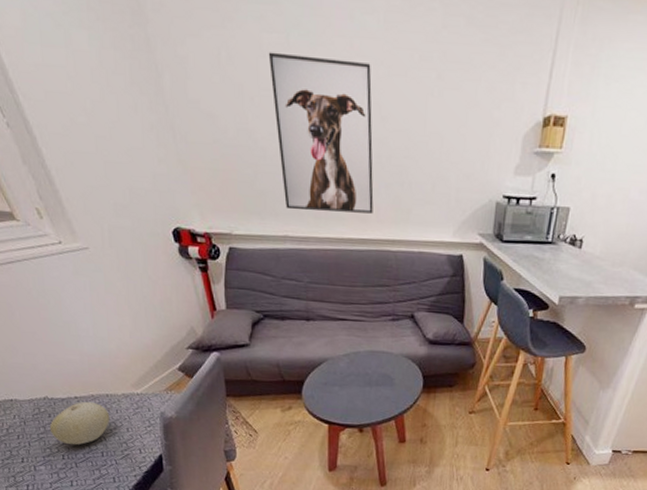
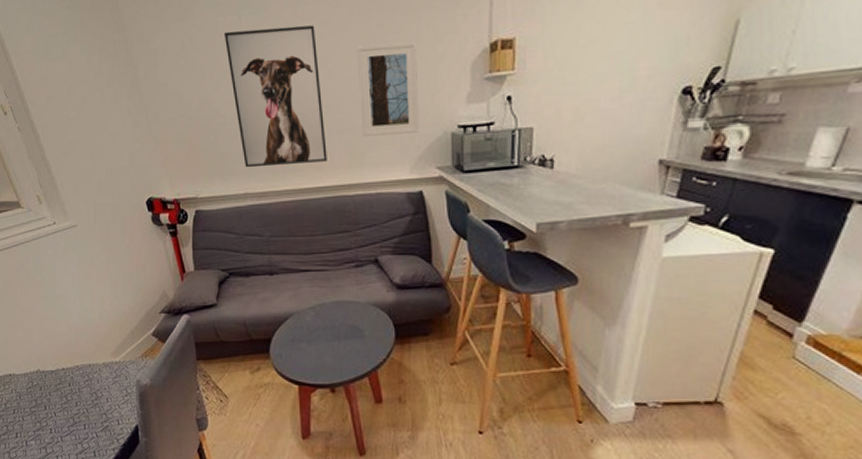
fruit: present [49,401,110,445] -> none [40,372,92,418]
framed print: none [411,96,474,197] -> present [356,41,420,137]

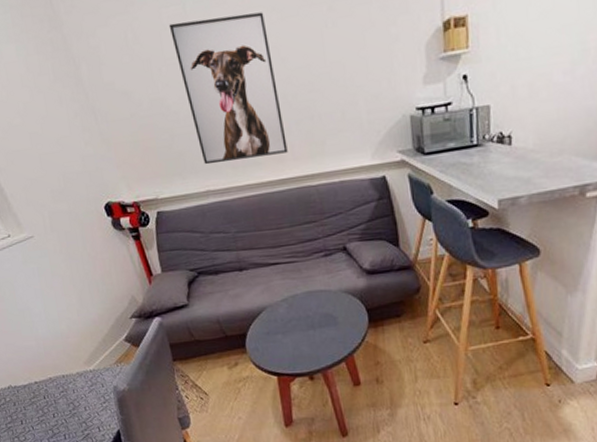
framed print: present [356,41,420,137] -> none [308,23,379,125]

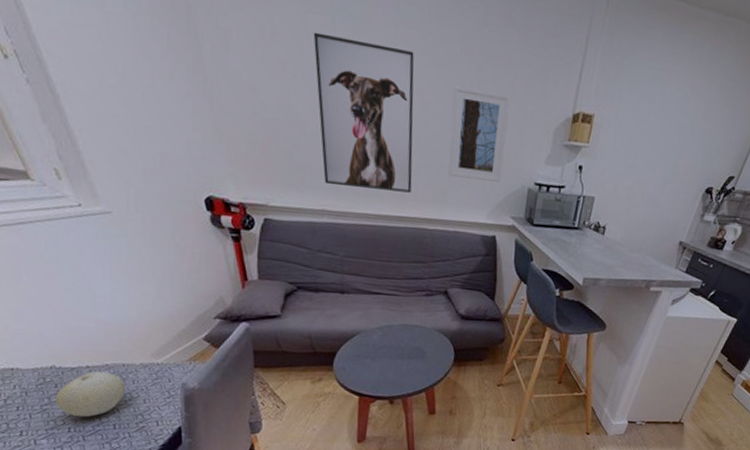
fruit: none [15,384,69,431] -> present [55,371,126,417]
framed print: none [308,23,379,125] -> present [448,86,510,182]

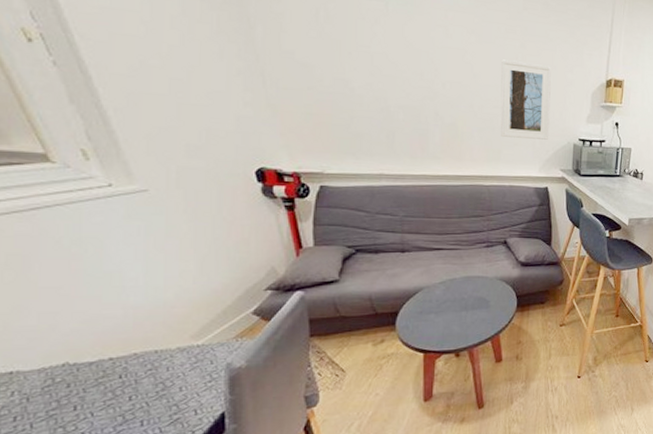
fruit: present [55,371,126,417] -> none [66,361,158,419]
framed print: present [313,32,415,193] -> none [367,15,467,154]

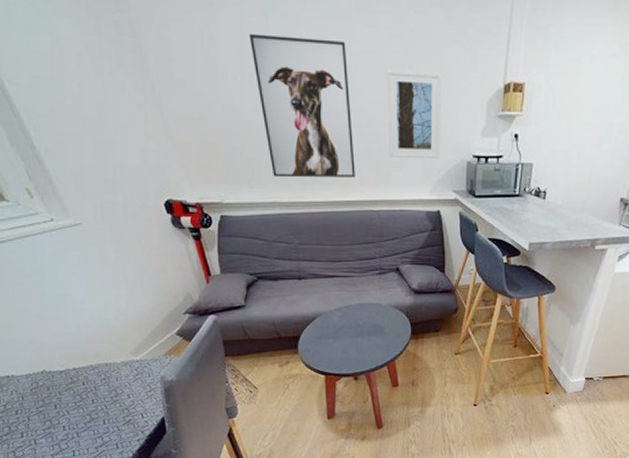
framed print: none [367,15,467,154] -> present [248,33,355,178]

